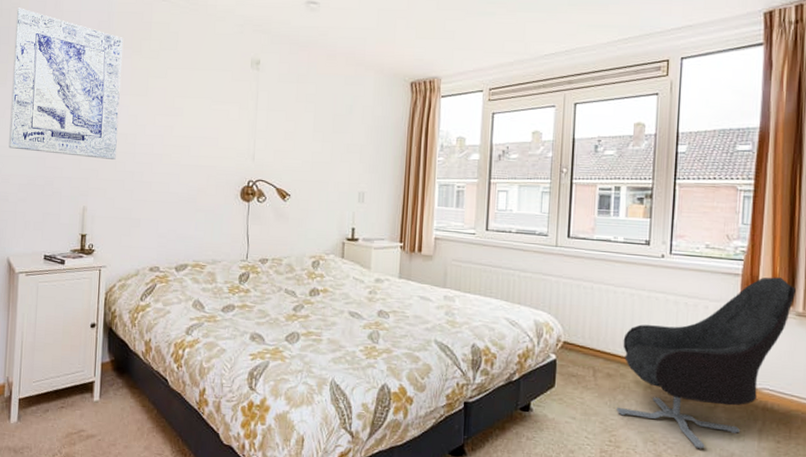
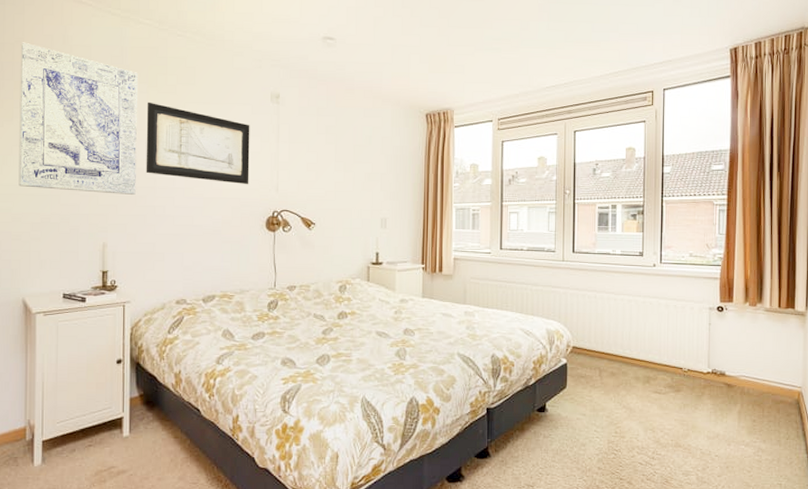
wall art: none [126,67,229,153] -> present [146,102,250,185]
armchair: present [616,277,796,450] -> none [620,279,763,433]

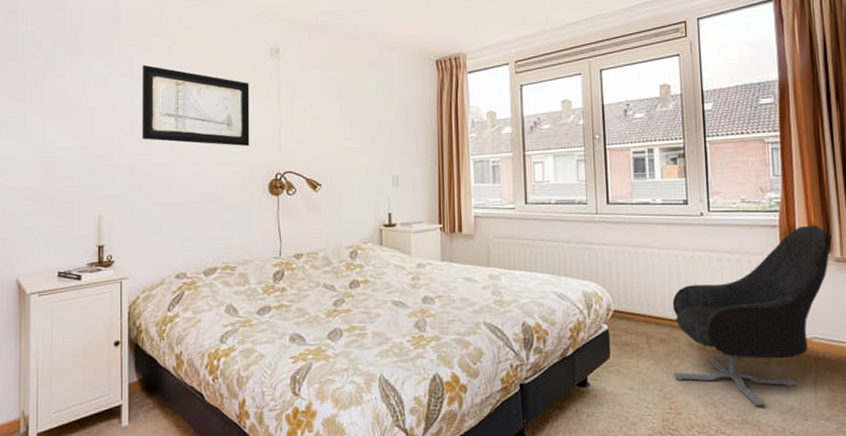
wall art: present [18,42,138,195] -> none [12,11,132,163]
armchair: none [620,279,763,433] -> present [672,225,832,407]

